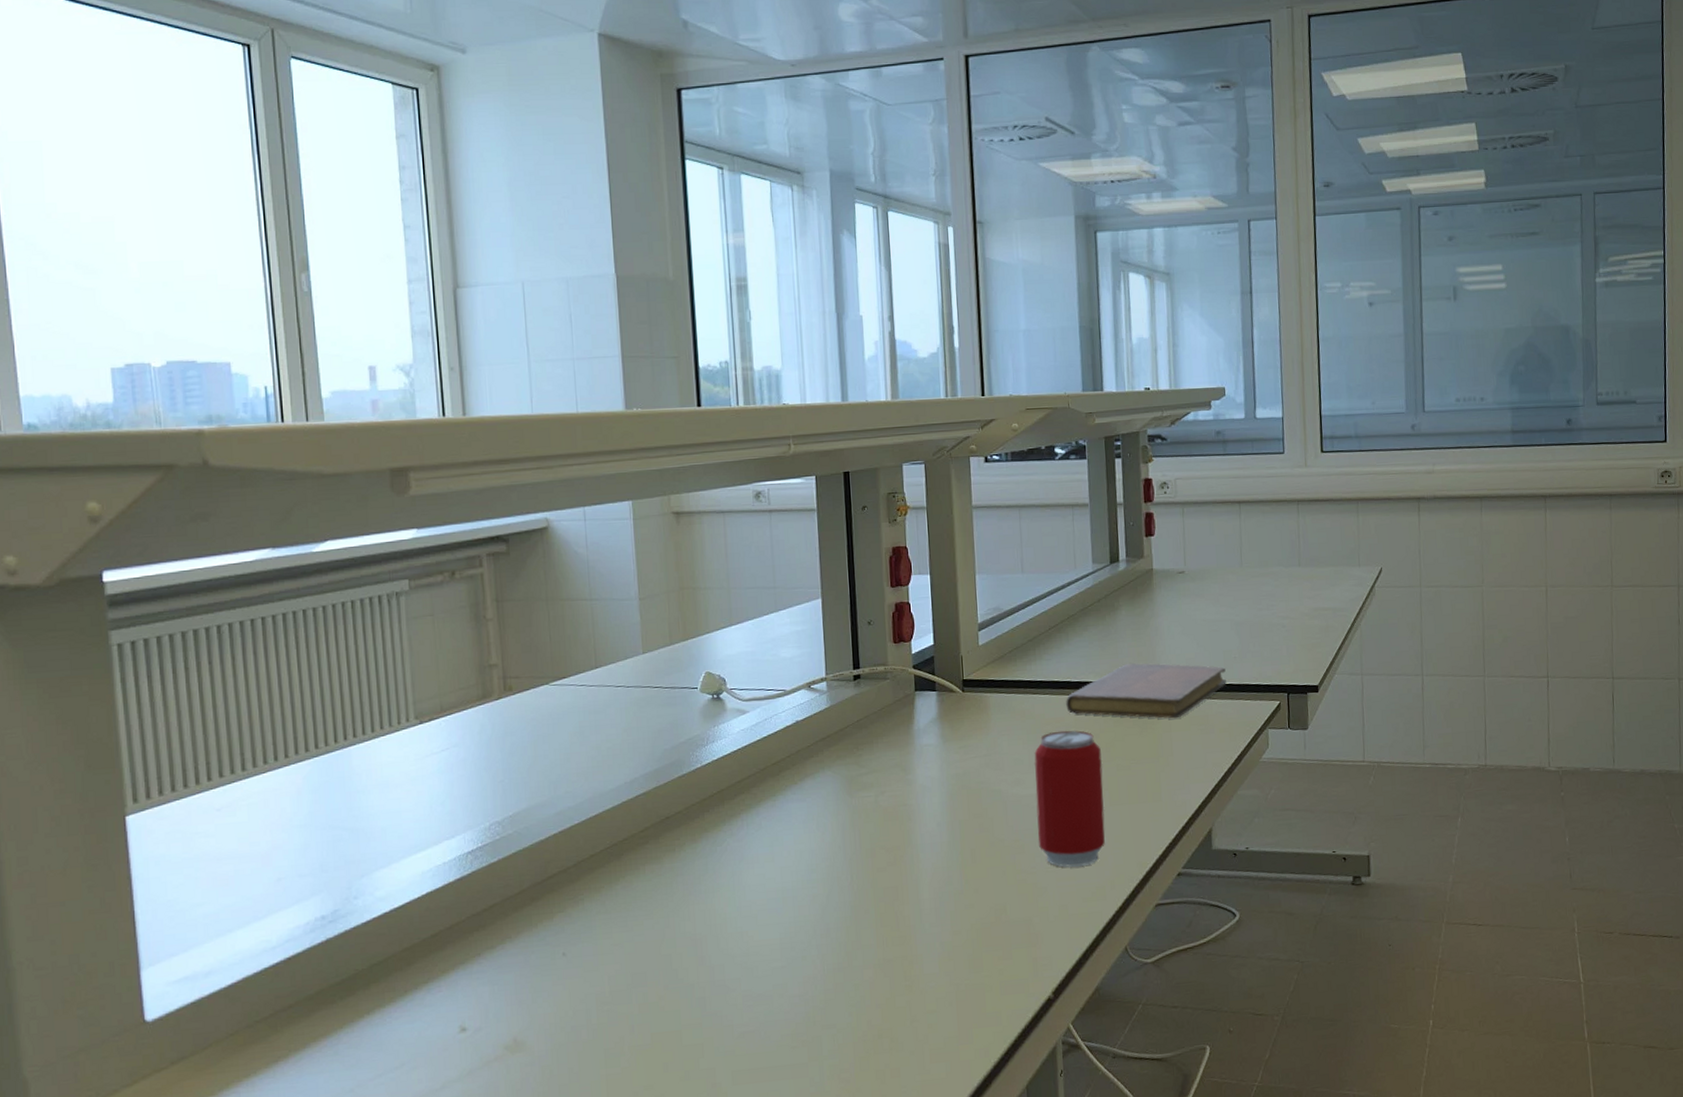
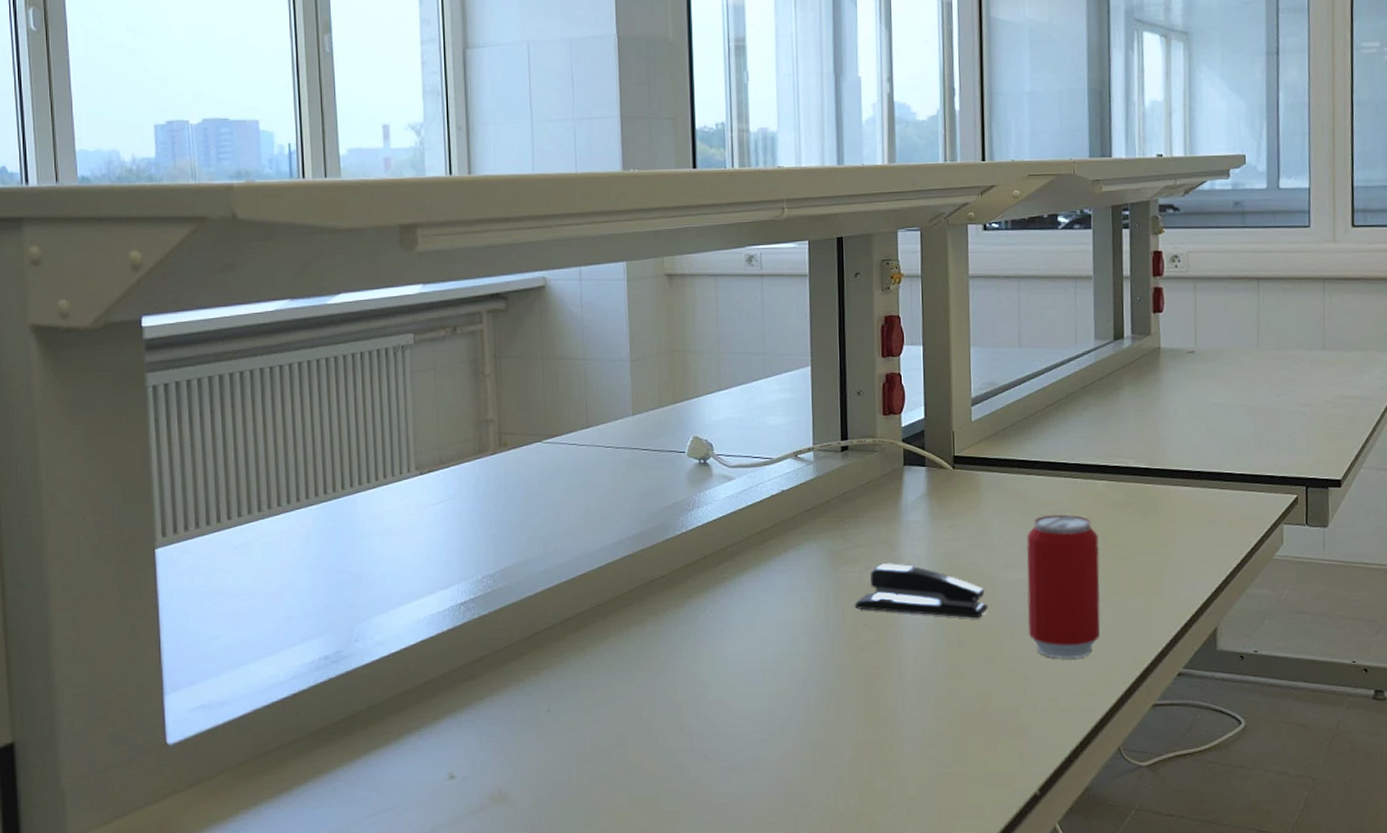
stapler: none [871,786,1000,835] -> present [855,563,988,619]
notebook: present [1066,662,1226,719] -> none [1062,446,1238,508]

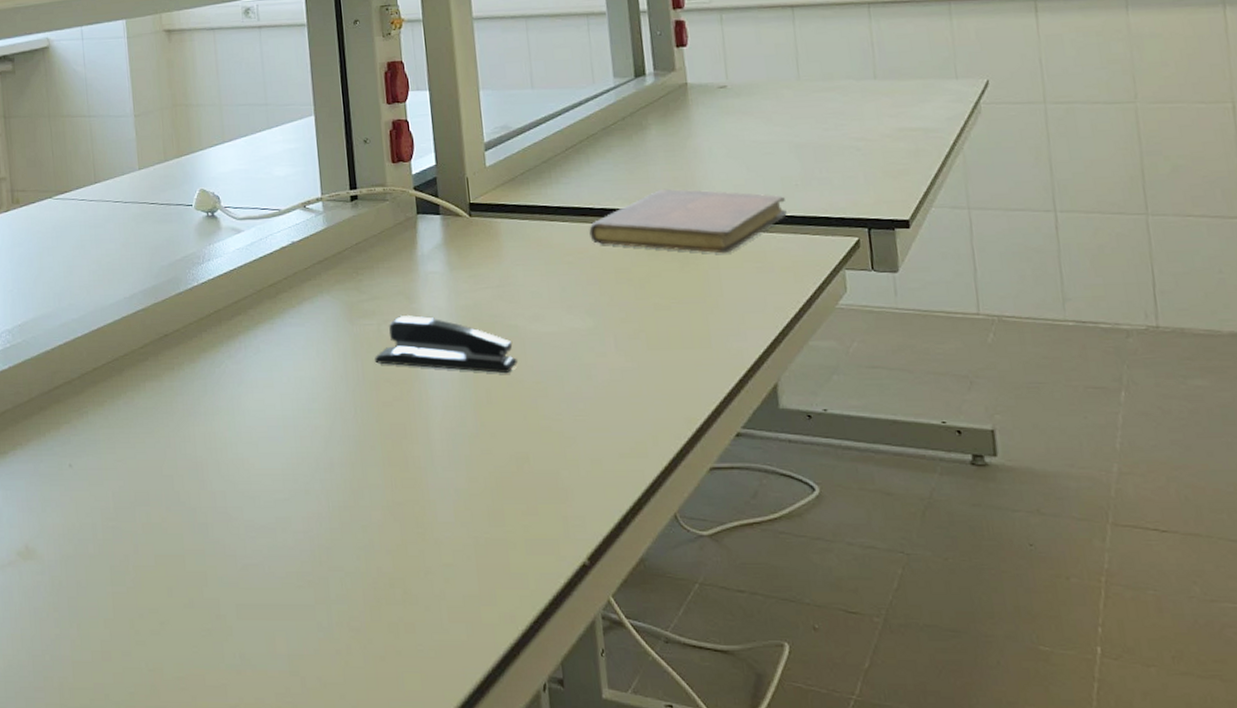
beverage can: present [1026,514,1101,658] -> none [554,262,644,417]
notebook: none [1062,446,1238,508] -> present [589,188,787,254]

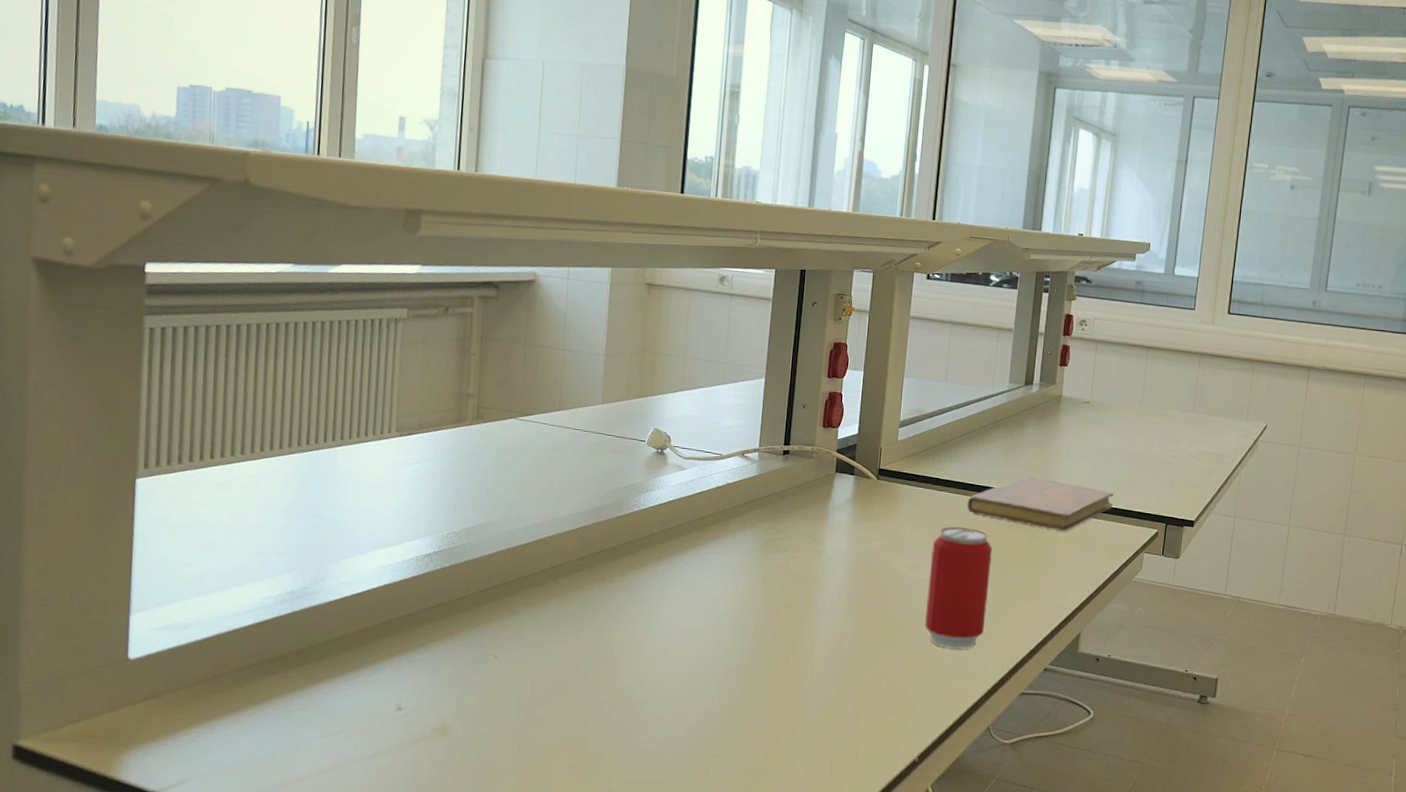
stapler: present [375,315,518,374] -> none [779,554,893,609]
beverage can: none [554,262,644,417] -> present [924,526,992,649]

